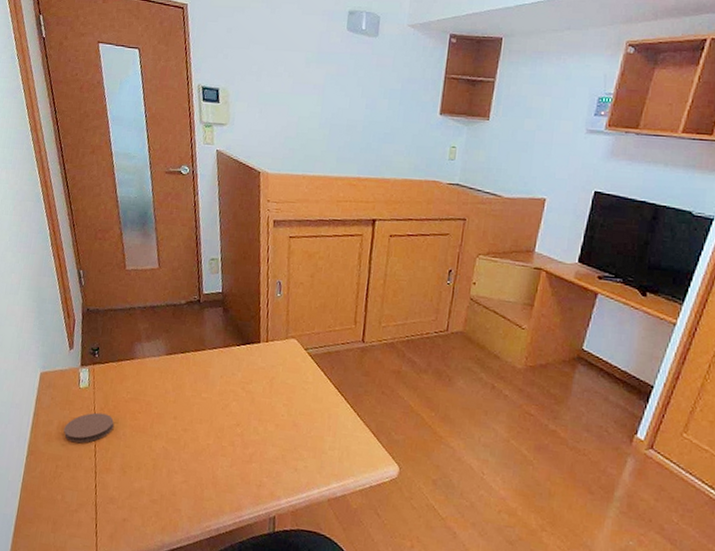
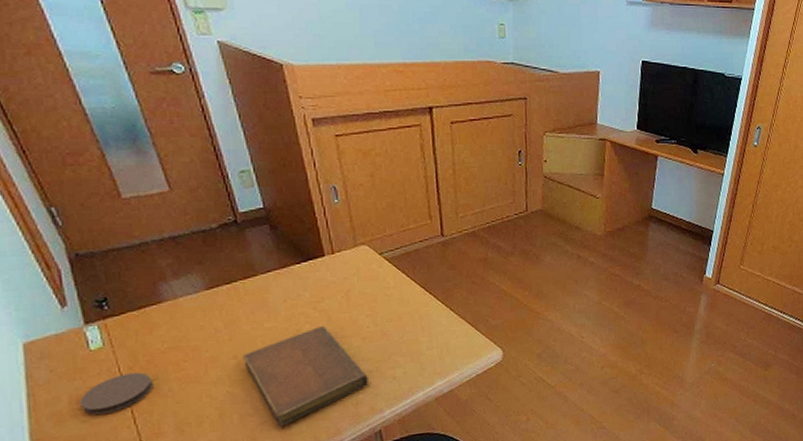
notebook: none [180,405,274,490] -> present [242,326,368,427]

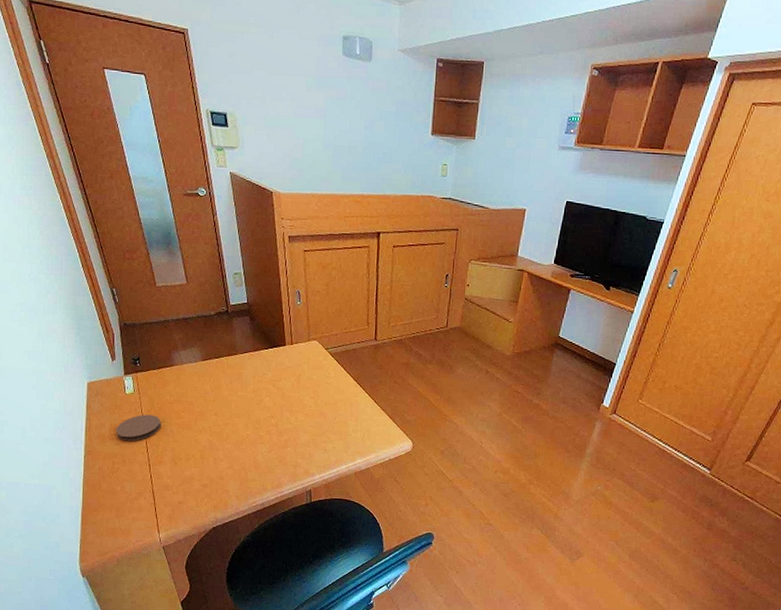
notebook: present [242,326,368,427] -> none [220,400,306,473]

